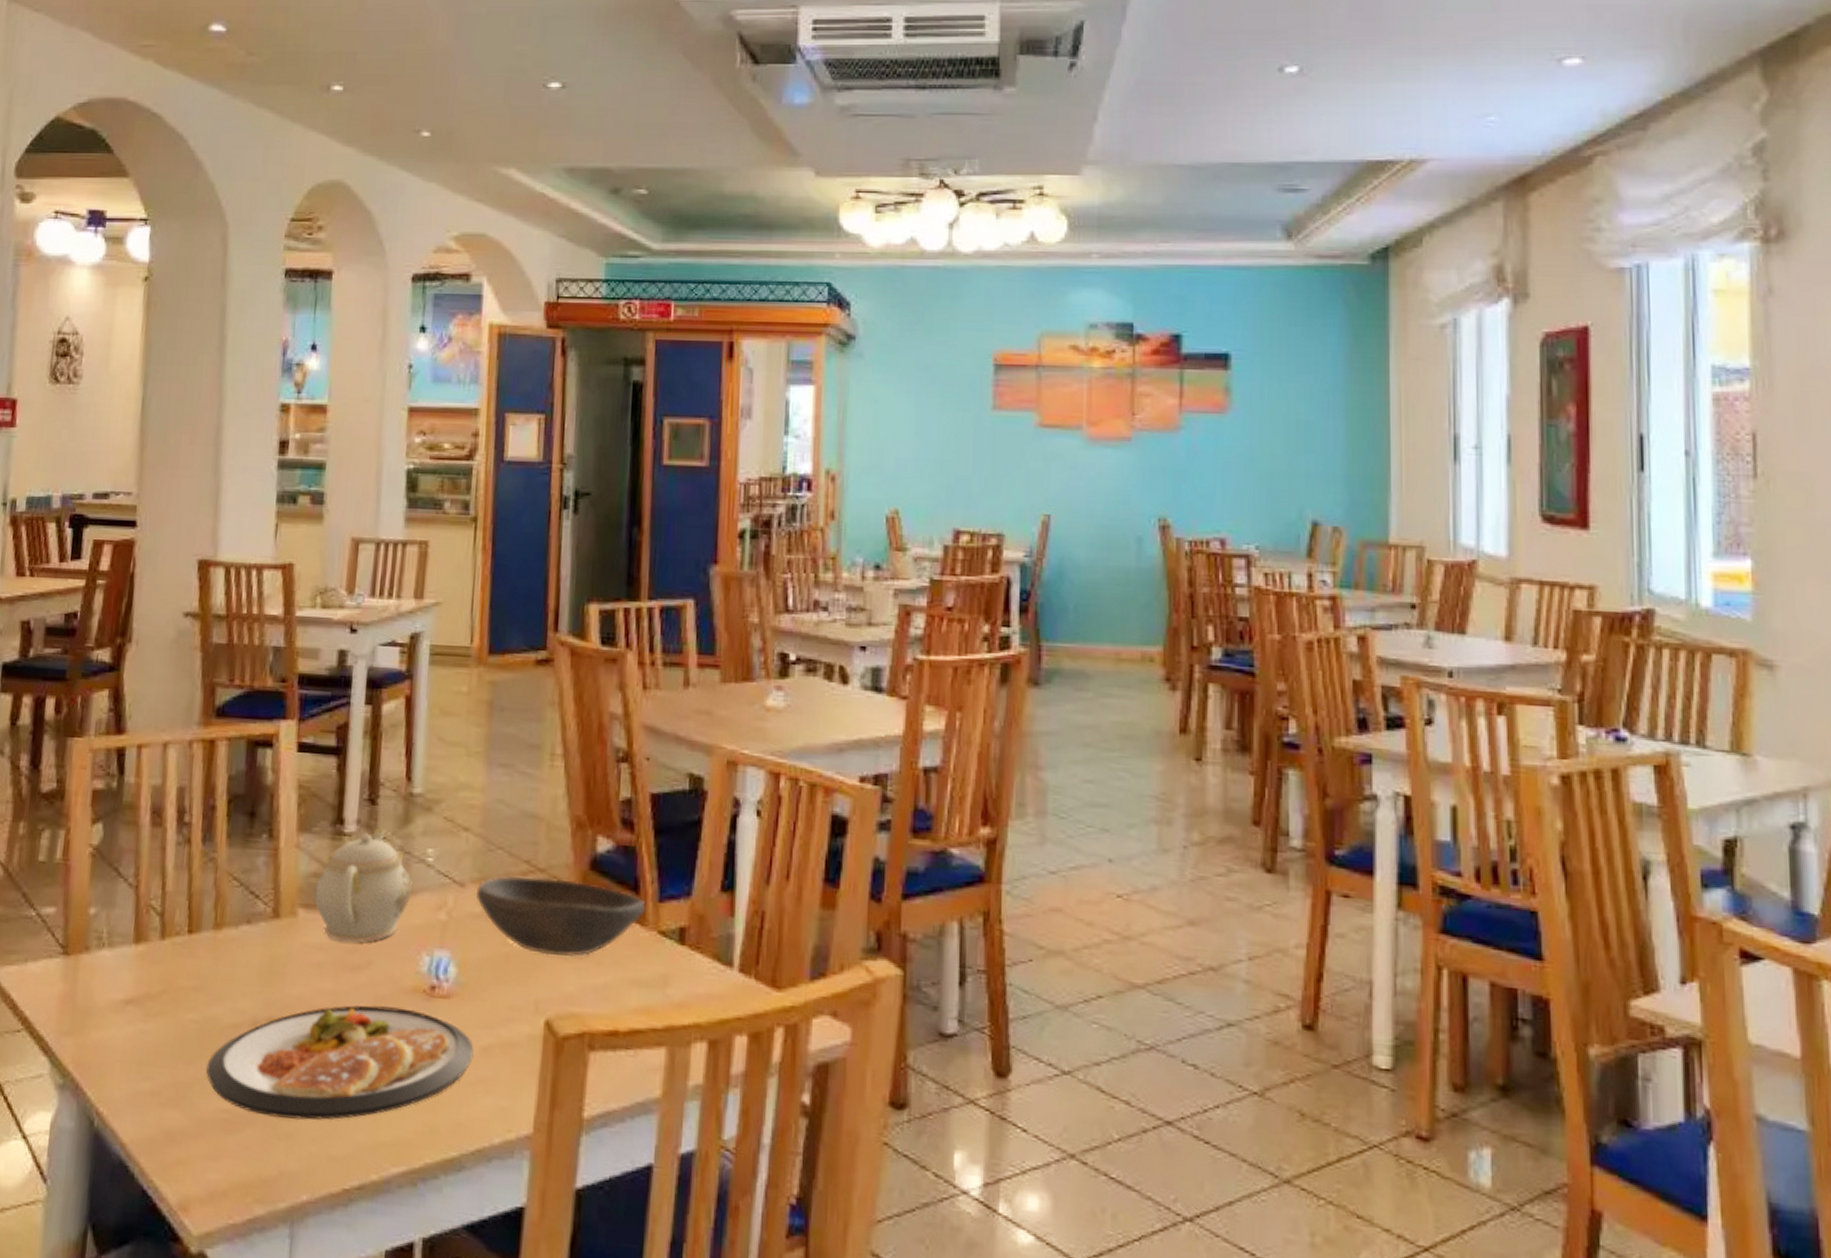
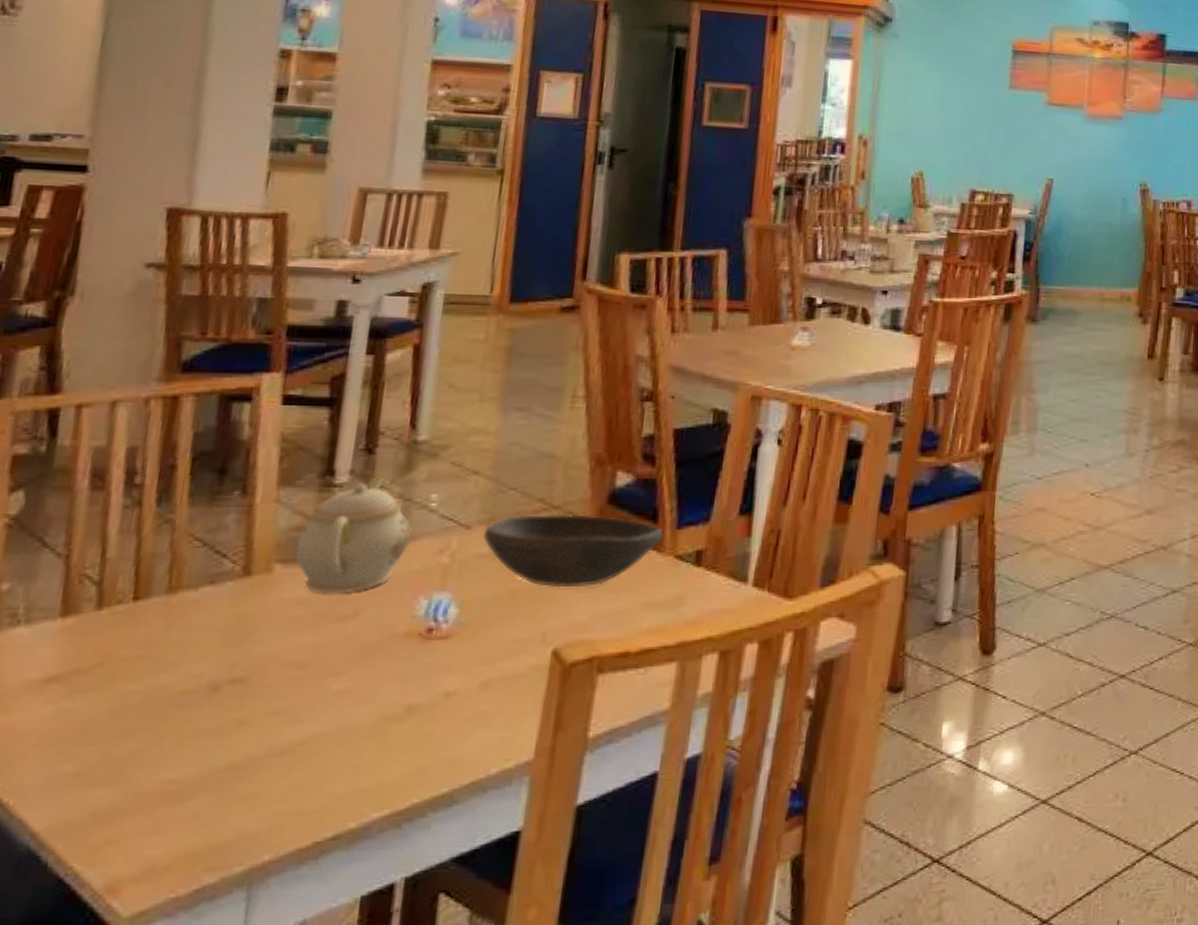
dish: present [206,1005,474,1120] -> none [149,653,473,780]

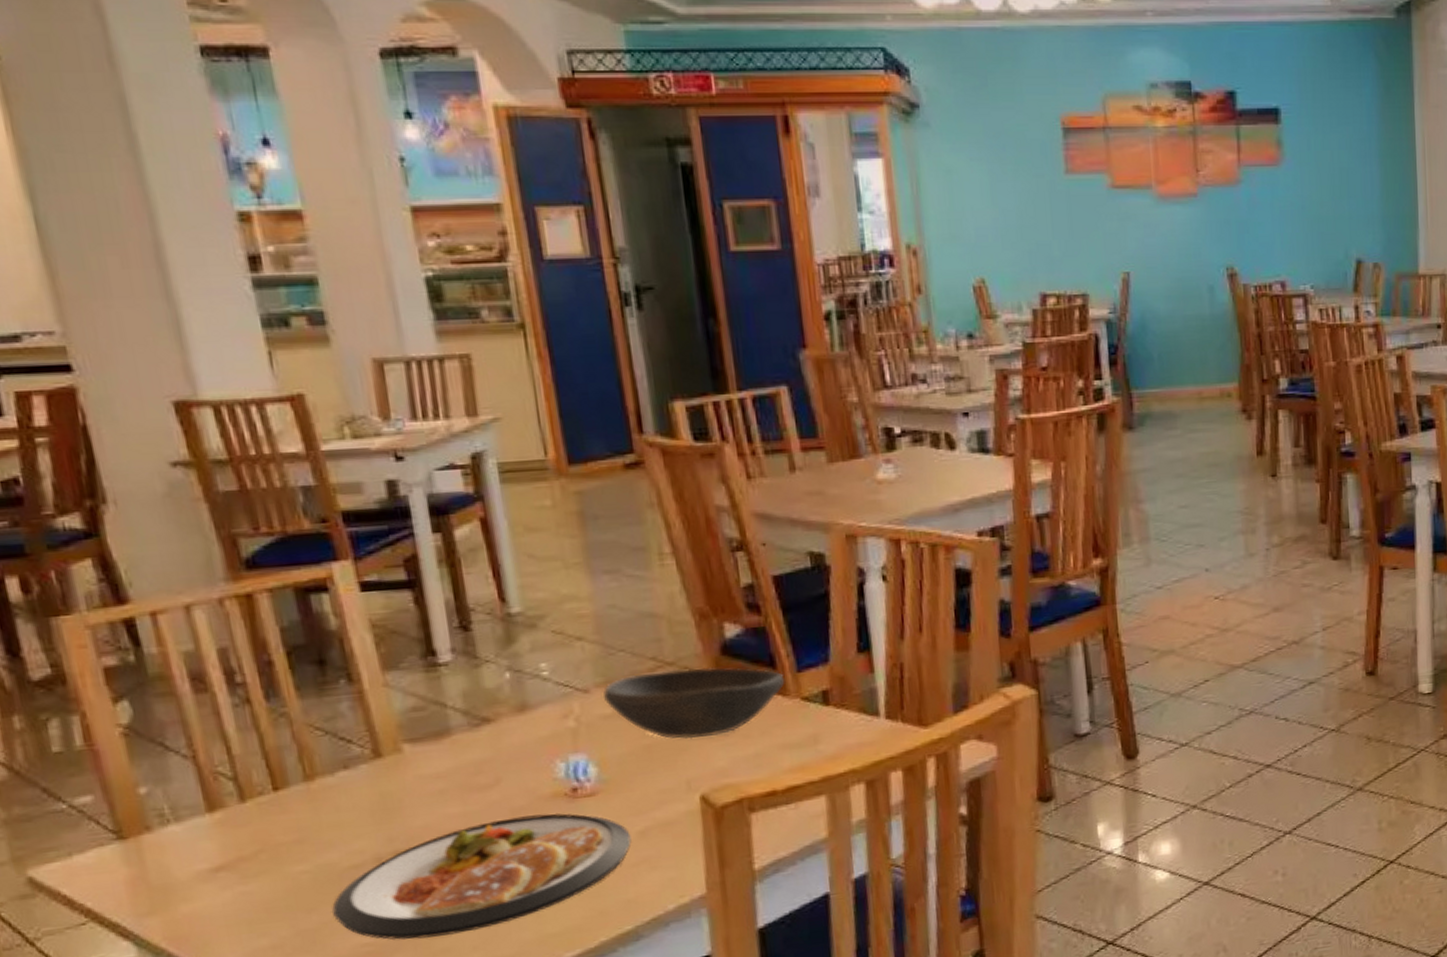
dish: none [149,653,473,780] -> present [332,813,632,940]
teapot: present [293,478,412,594] -> none [415,653,533,767]

